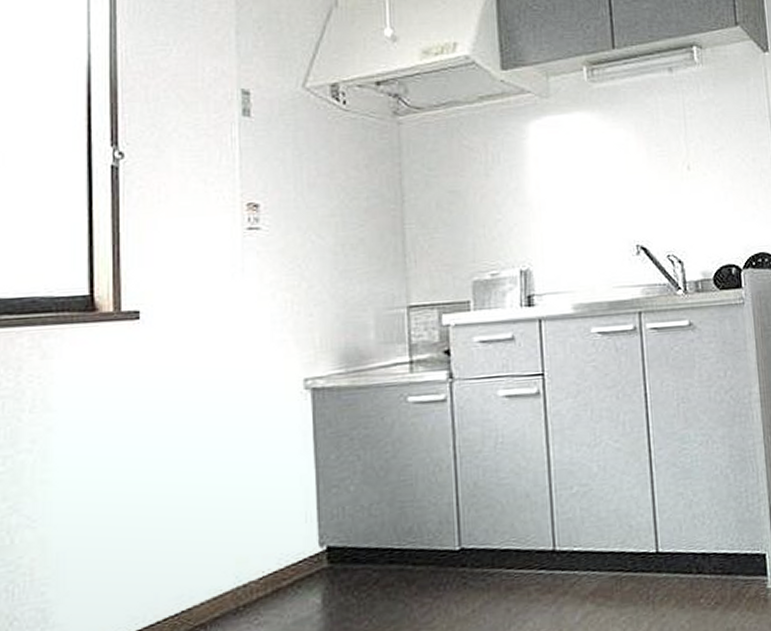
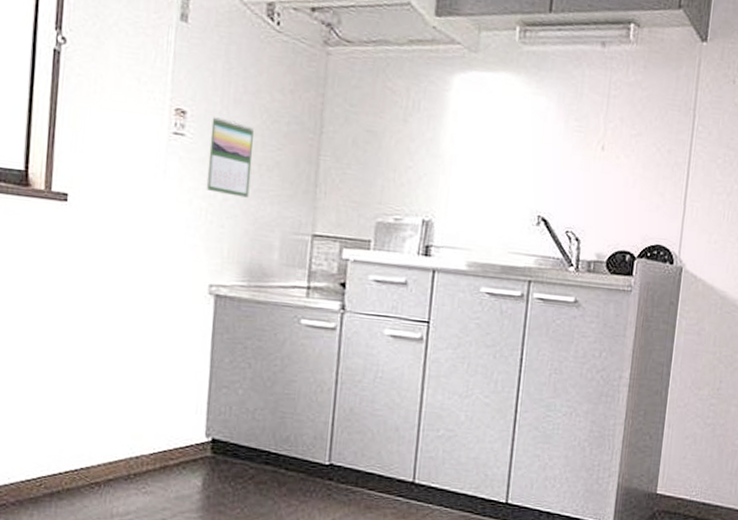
calendar: none [286,203,335,282] -> present [206,115,254,198]

